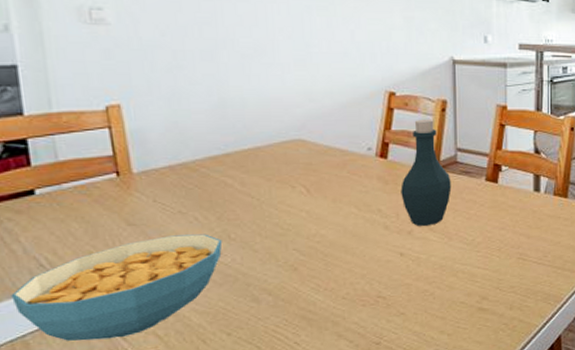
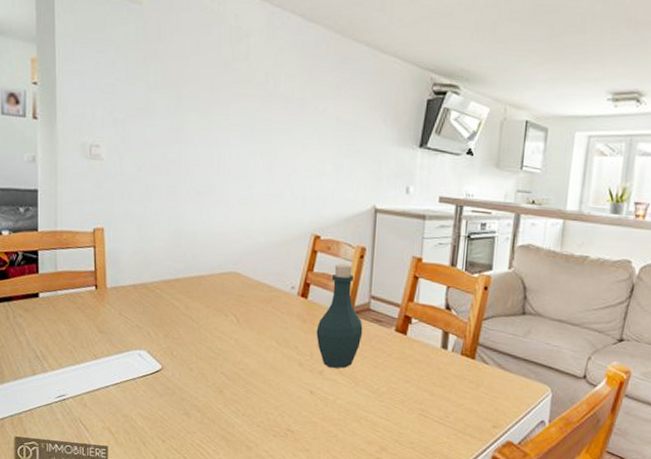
cereal bowl: present [11,234,223,341] -> none [15,345,167,428]

